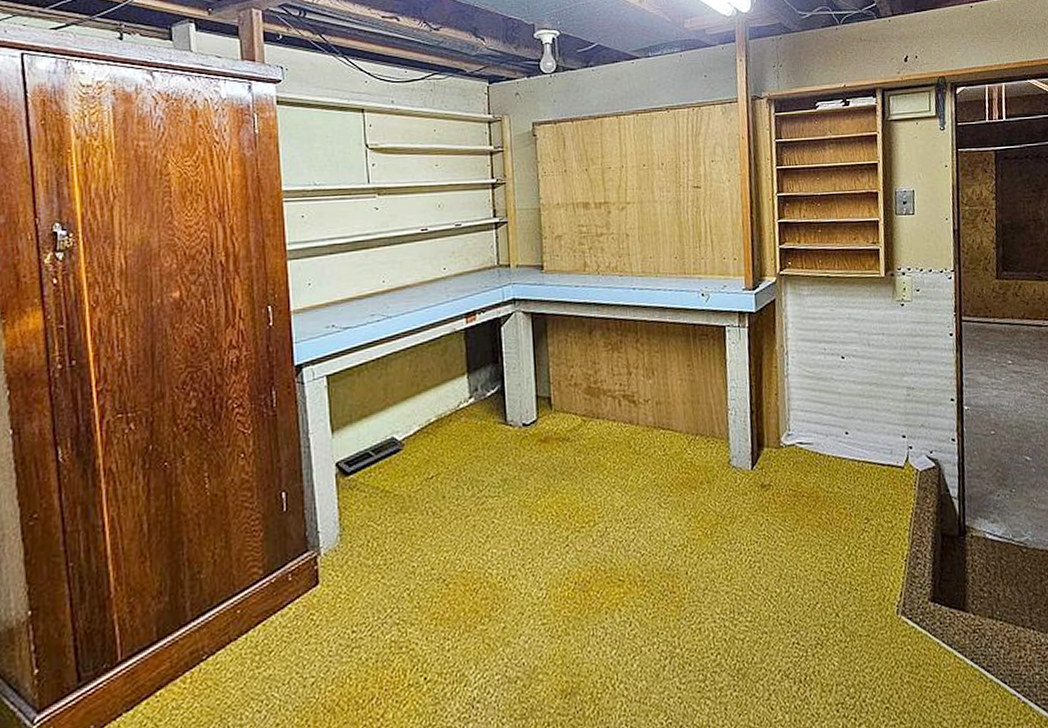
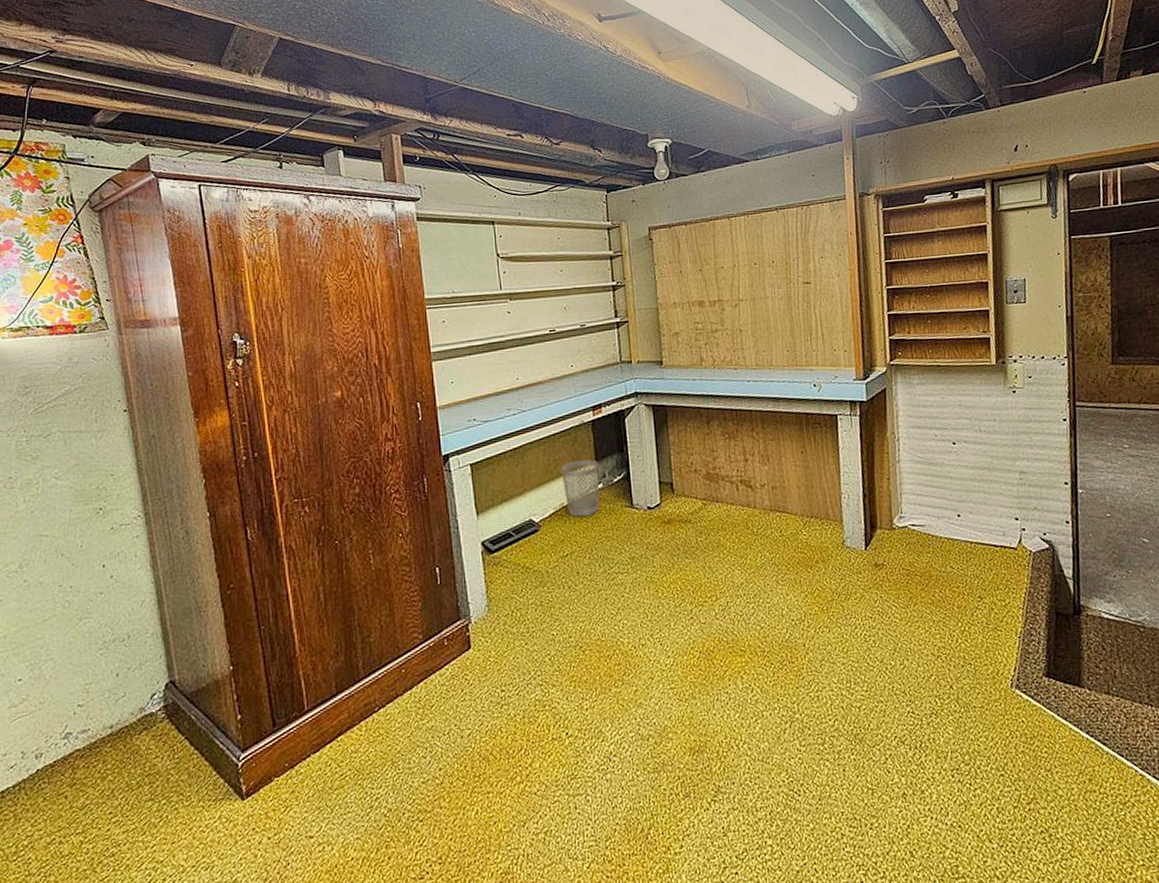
wastebasket: none [428,371,471,435] -> present [560,459,600,517]

